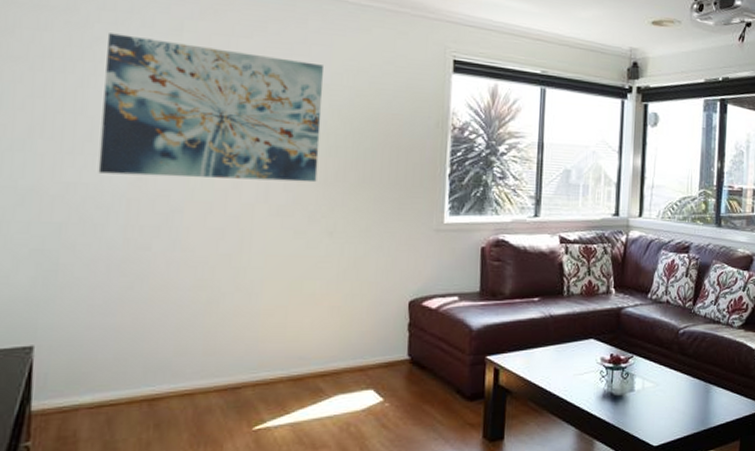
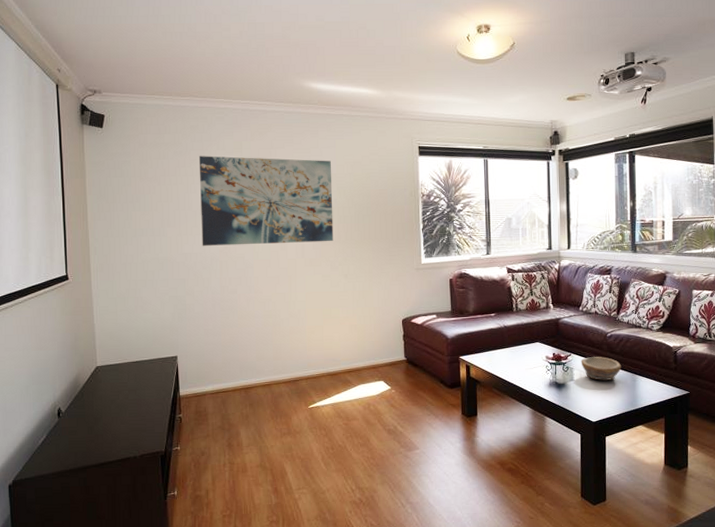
bowl: none [644,360,694,391] -> present [581,357,622,381]

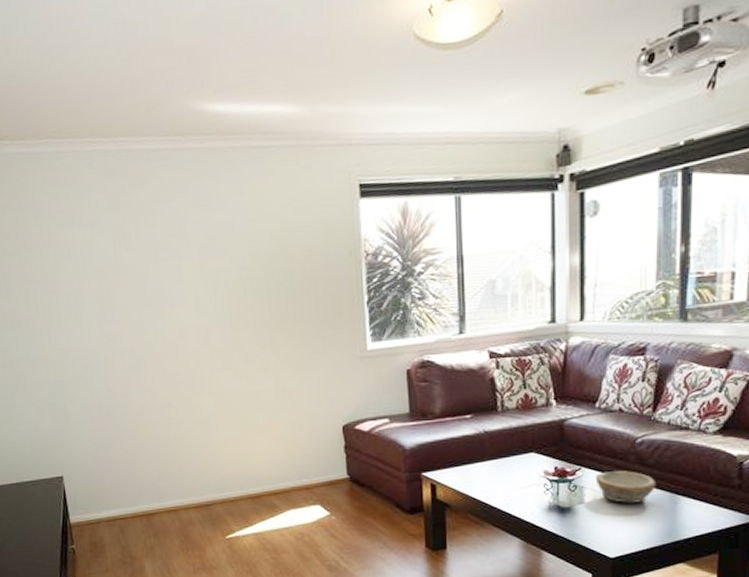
wall art: present [198,156,334,246] -> none [66,213,247,339]

